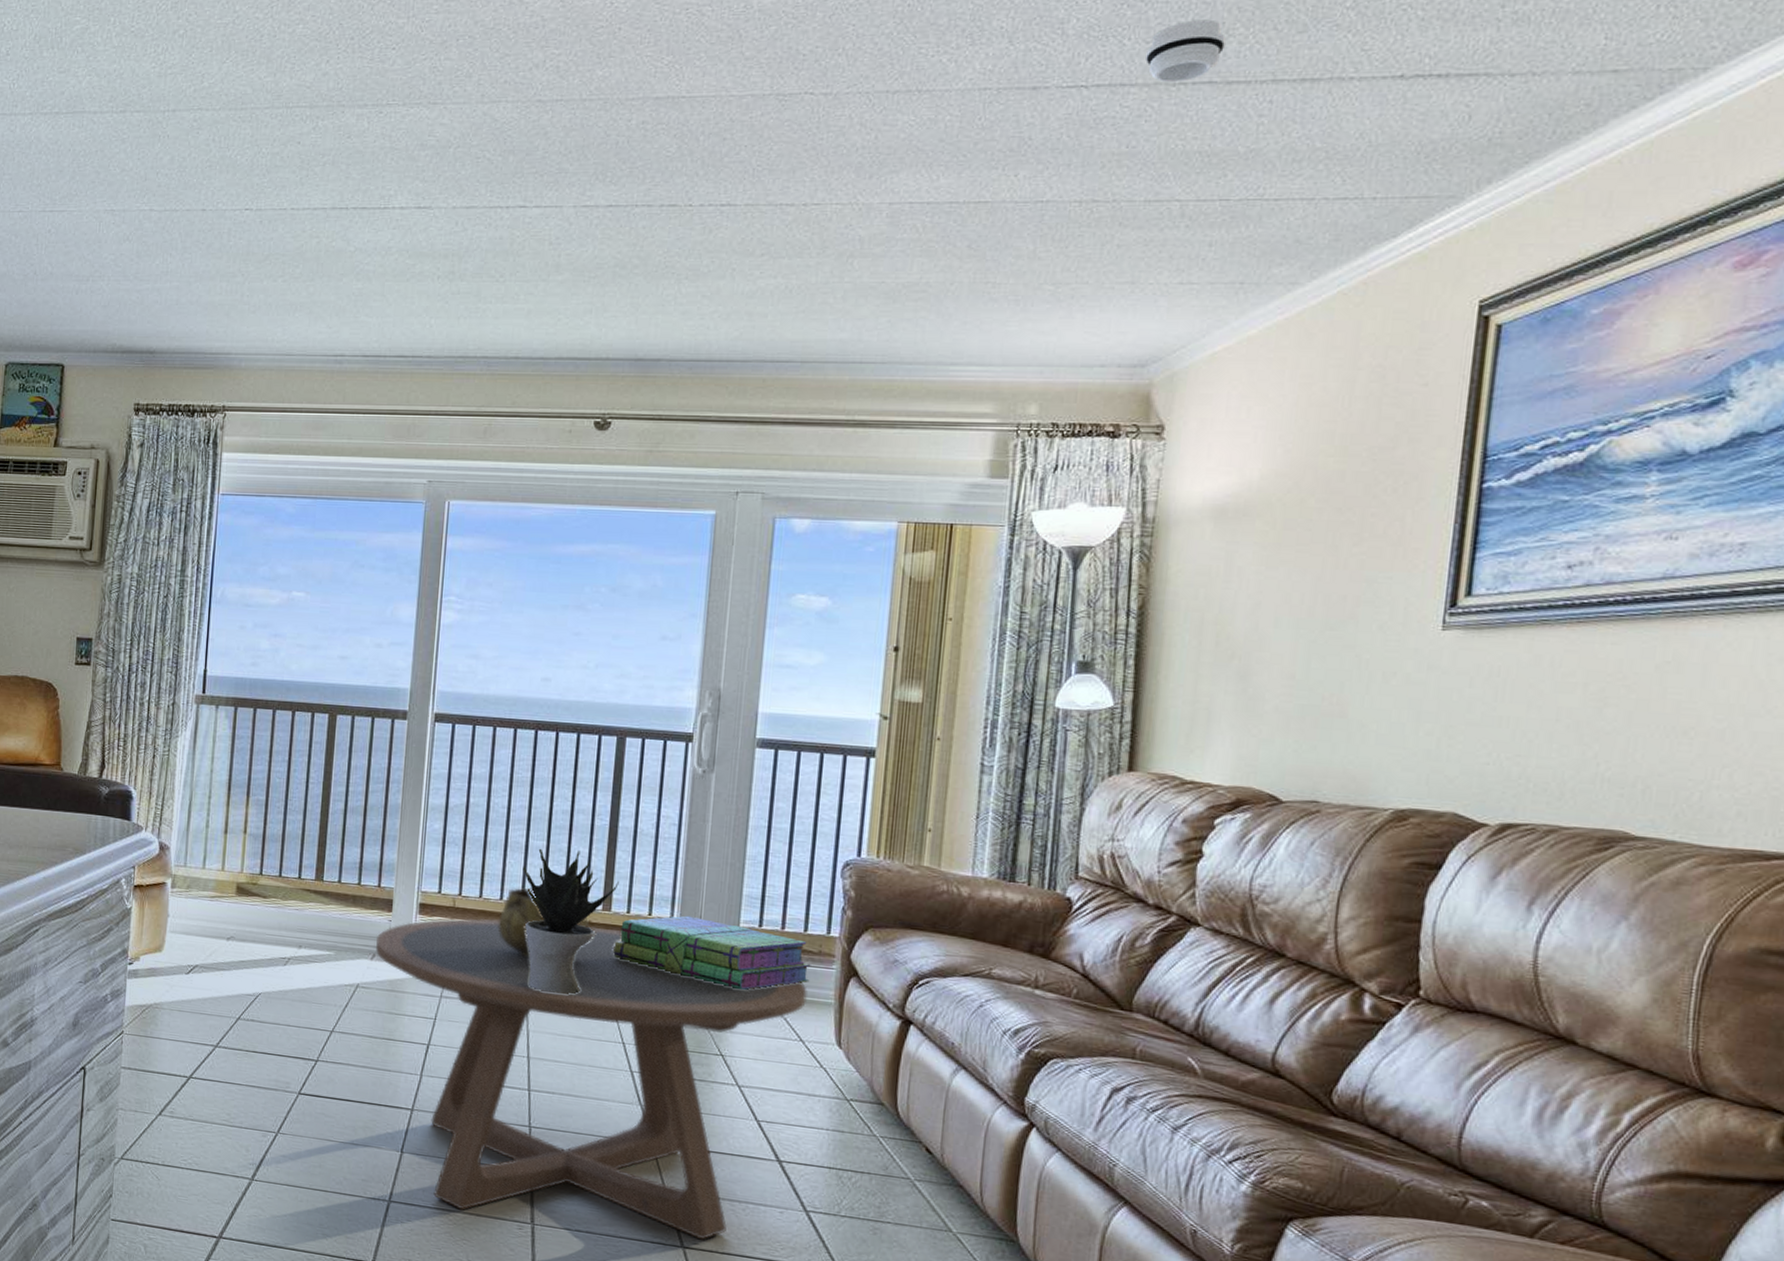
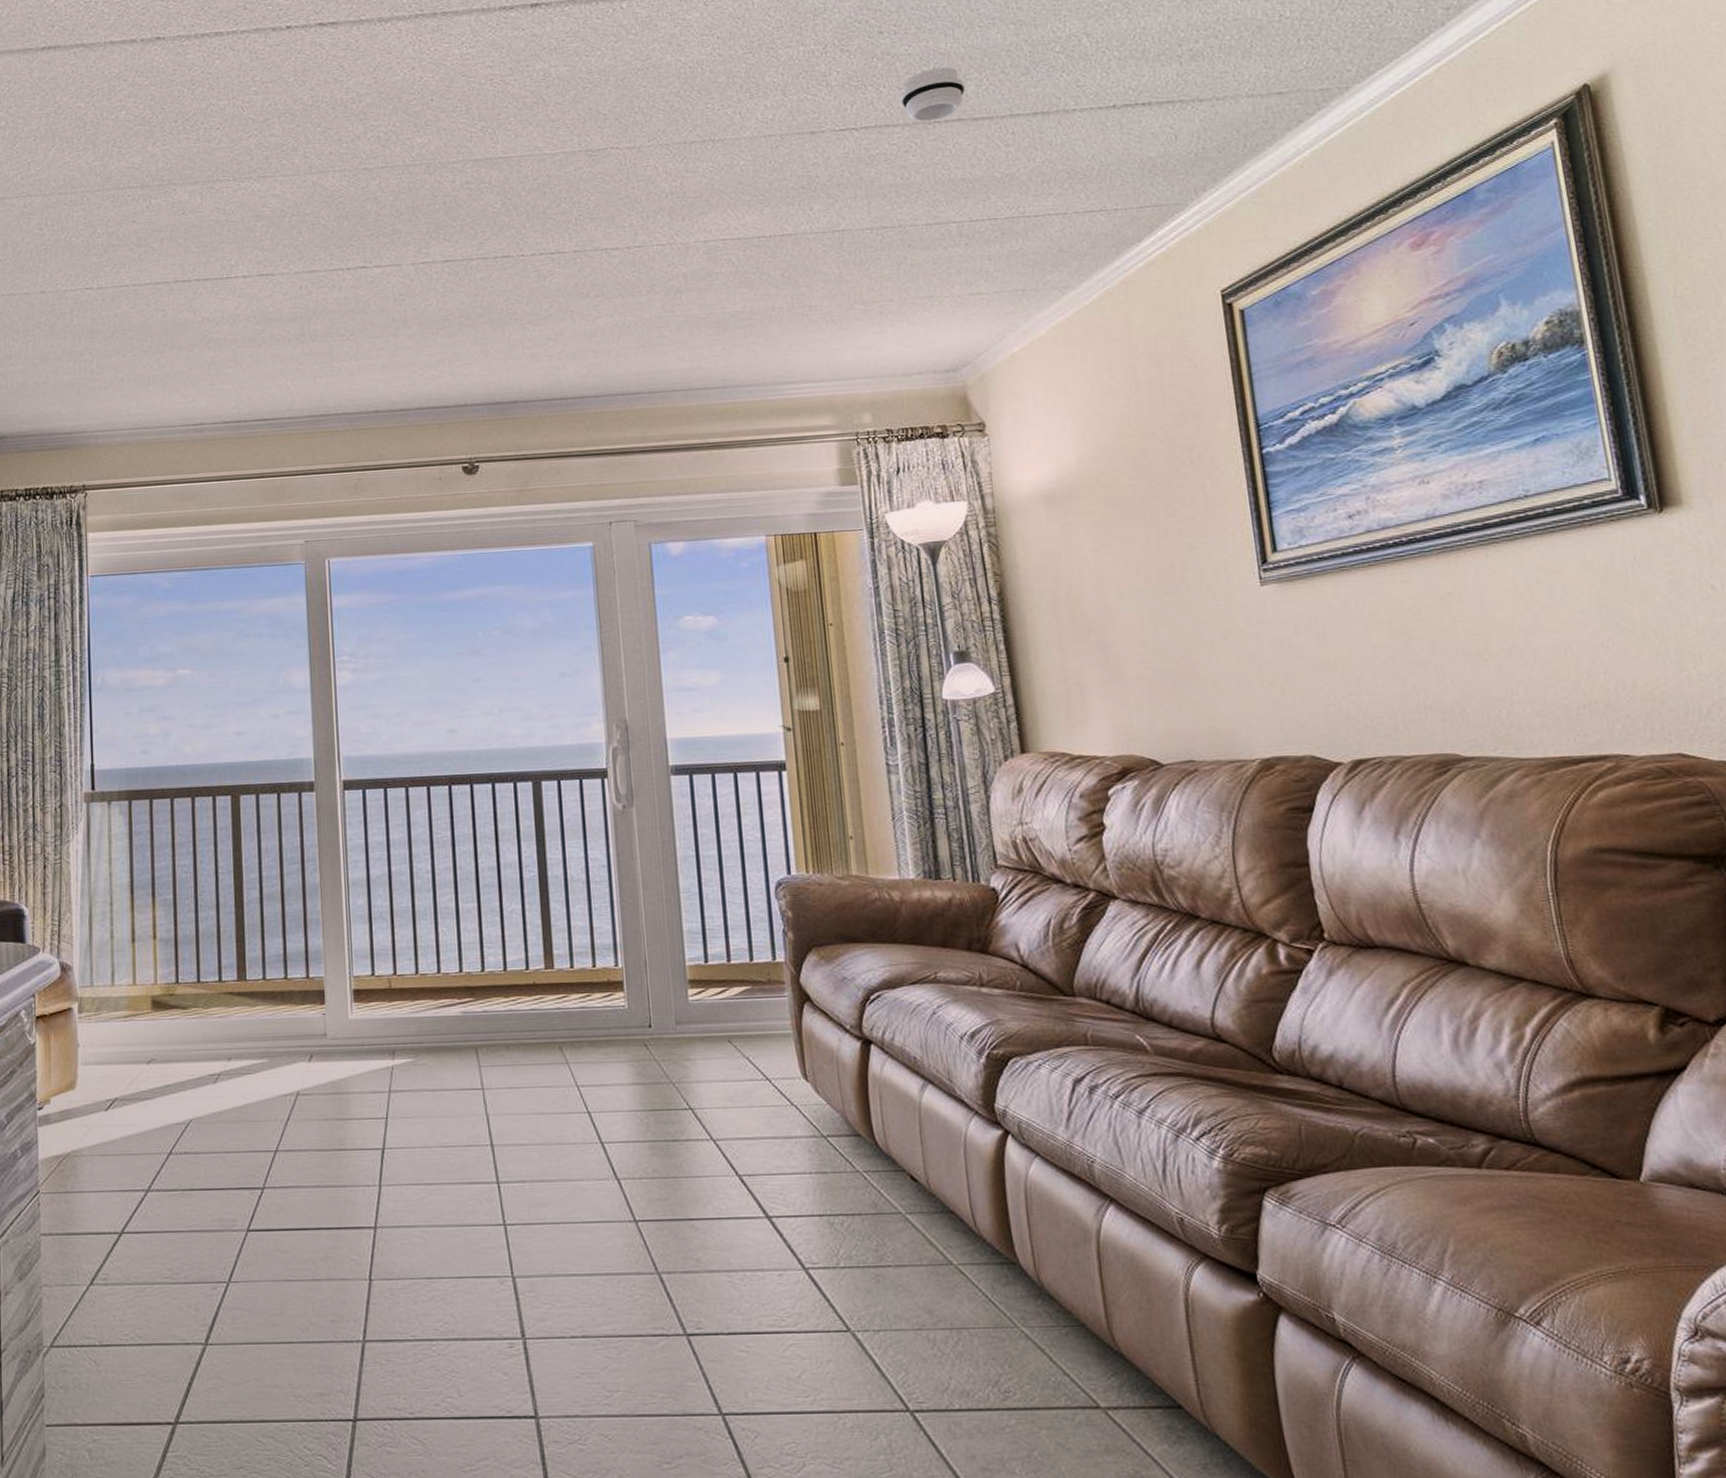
coffee table: present [376,918,807,1240] -> none [312,988,765,1337]
decorative bowl: present [498,888,590,956] -> none [439,955,535,1031]
potted plant: present [523,848,619,995] -> none [456,907,558,1069]
stack of books: present [613,915,811,991] -> none [562,961,765,1035]

